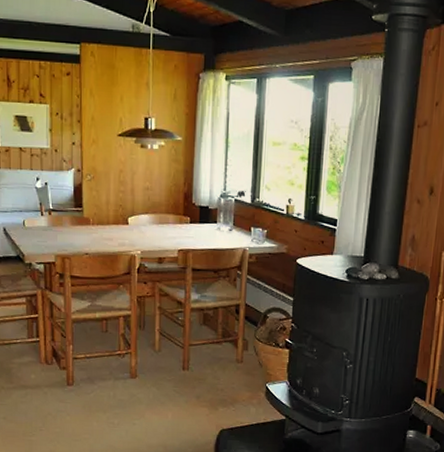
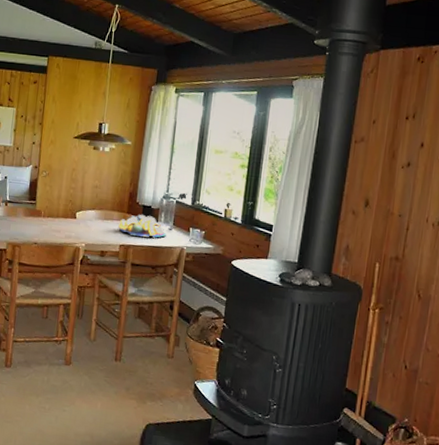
fruit bowl: none [175,215,228,240] -> present [118,214,167,238]

